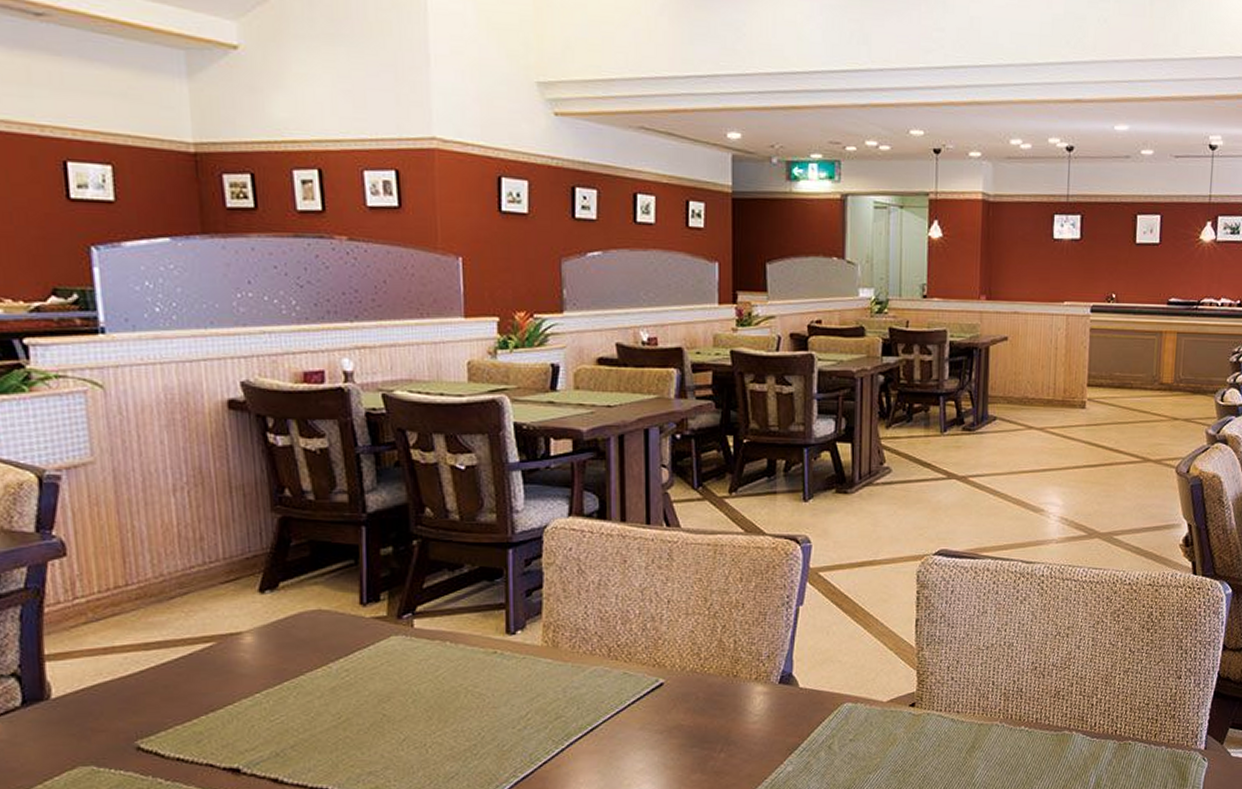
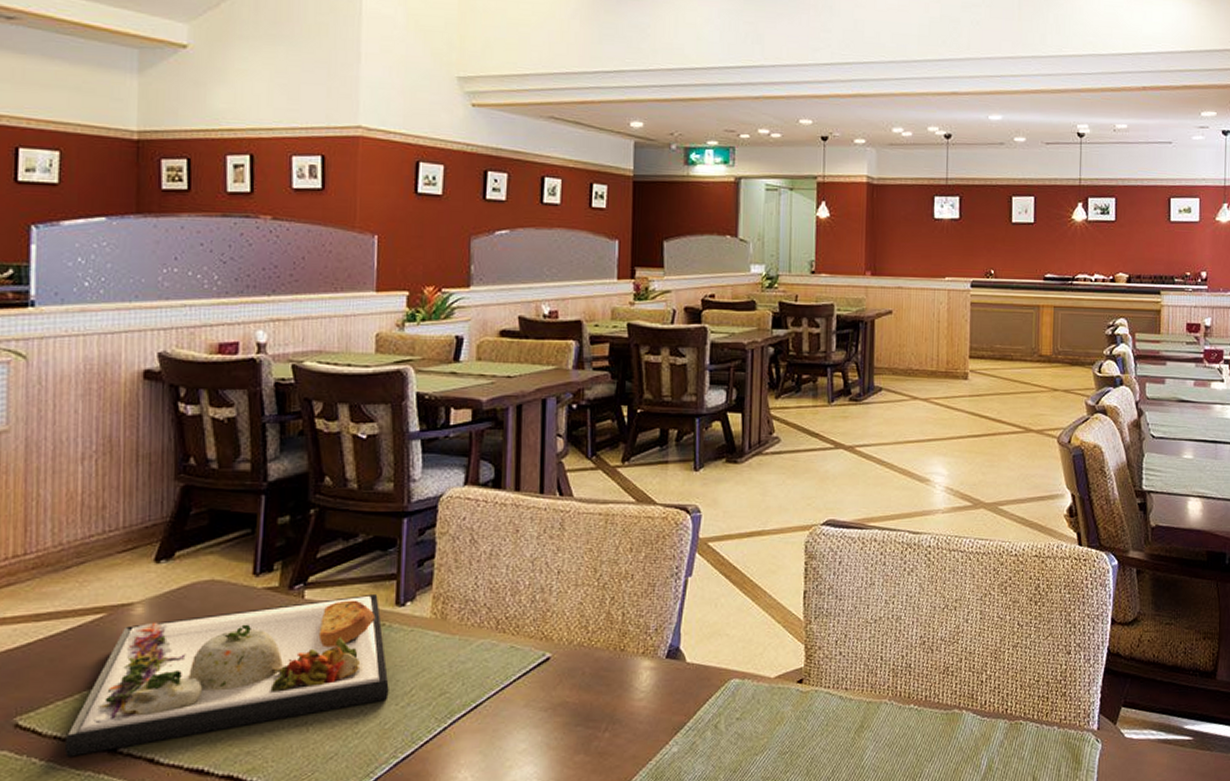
dinner plate: none [188,622,505,778] -> present [64,593,389,757]

